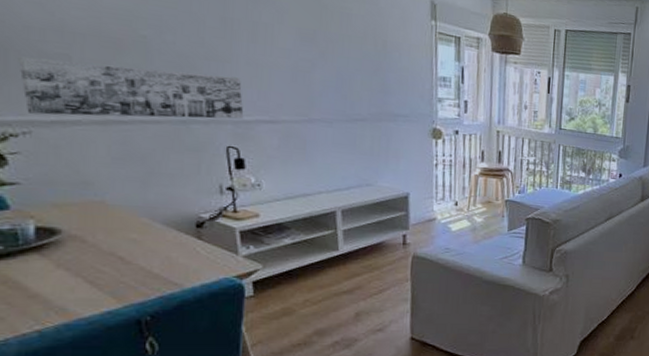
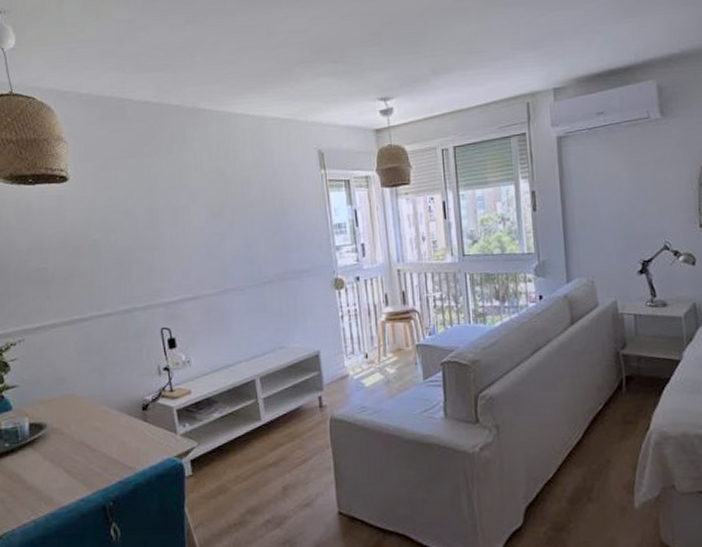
wall art: present [18,56,244,119] -> none [14,262,172,324]

